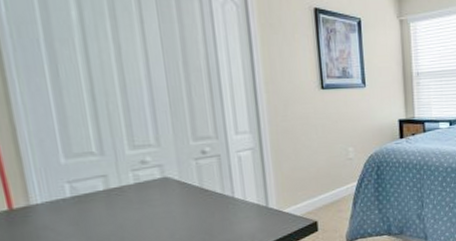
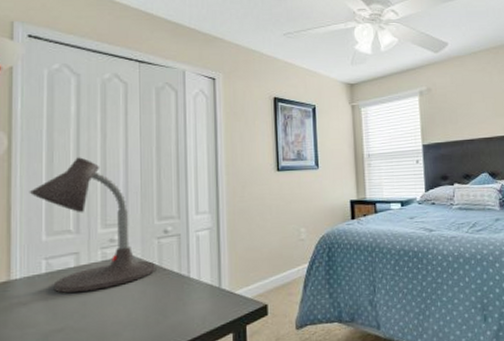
desk lamp: none [34,71,196,217] -> present [29,157,155,293]

